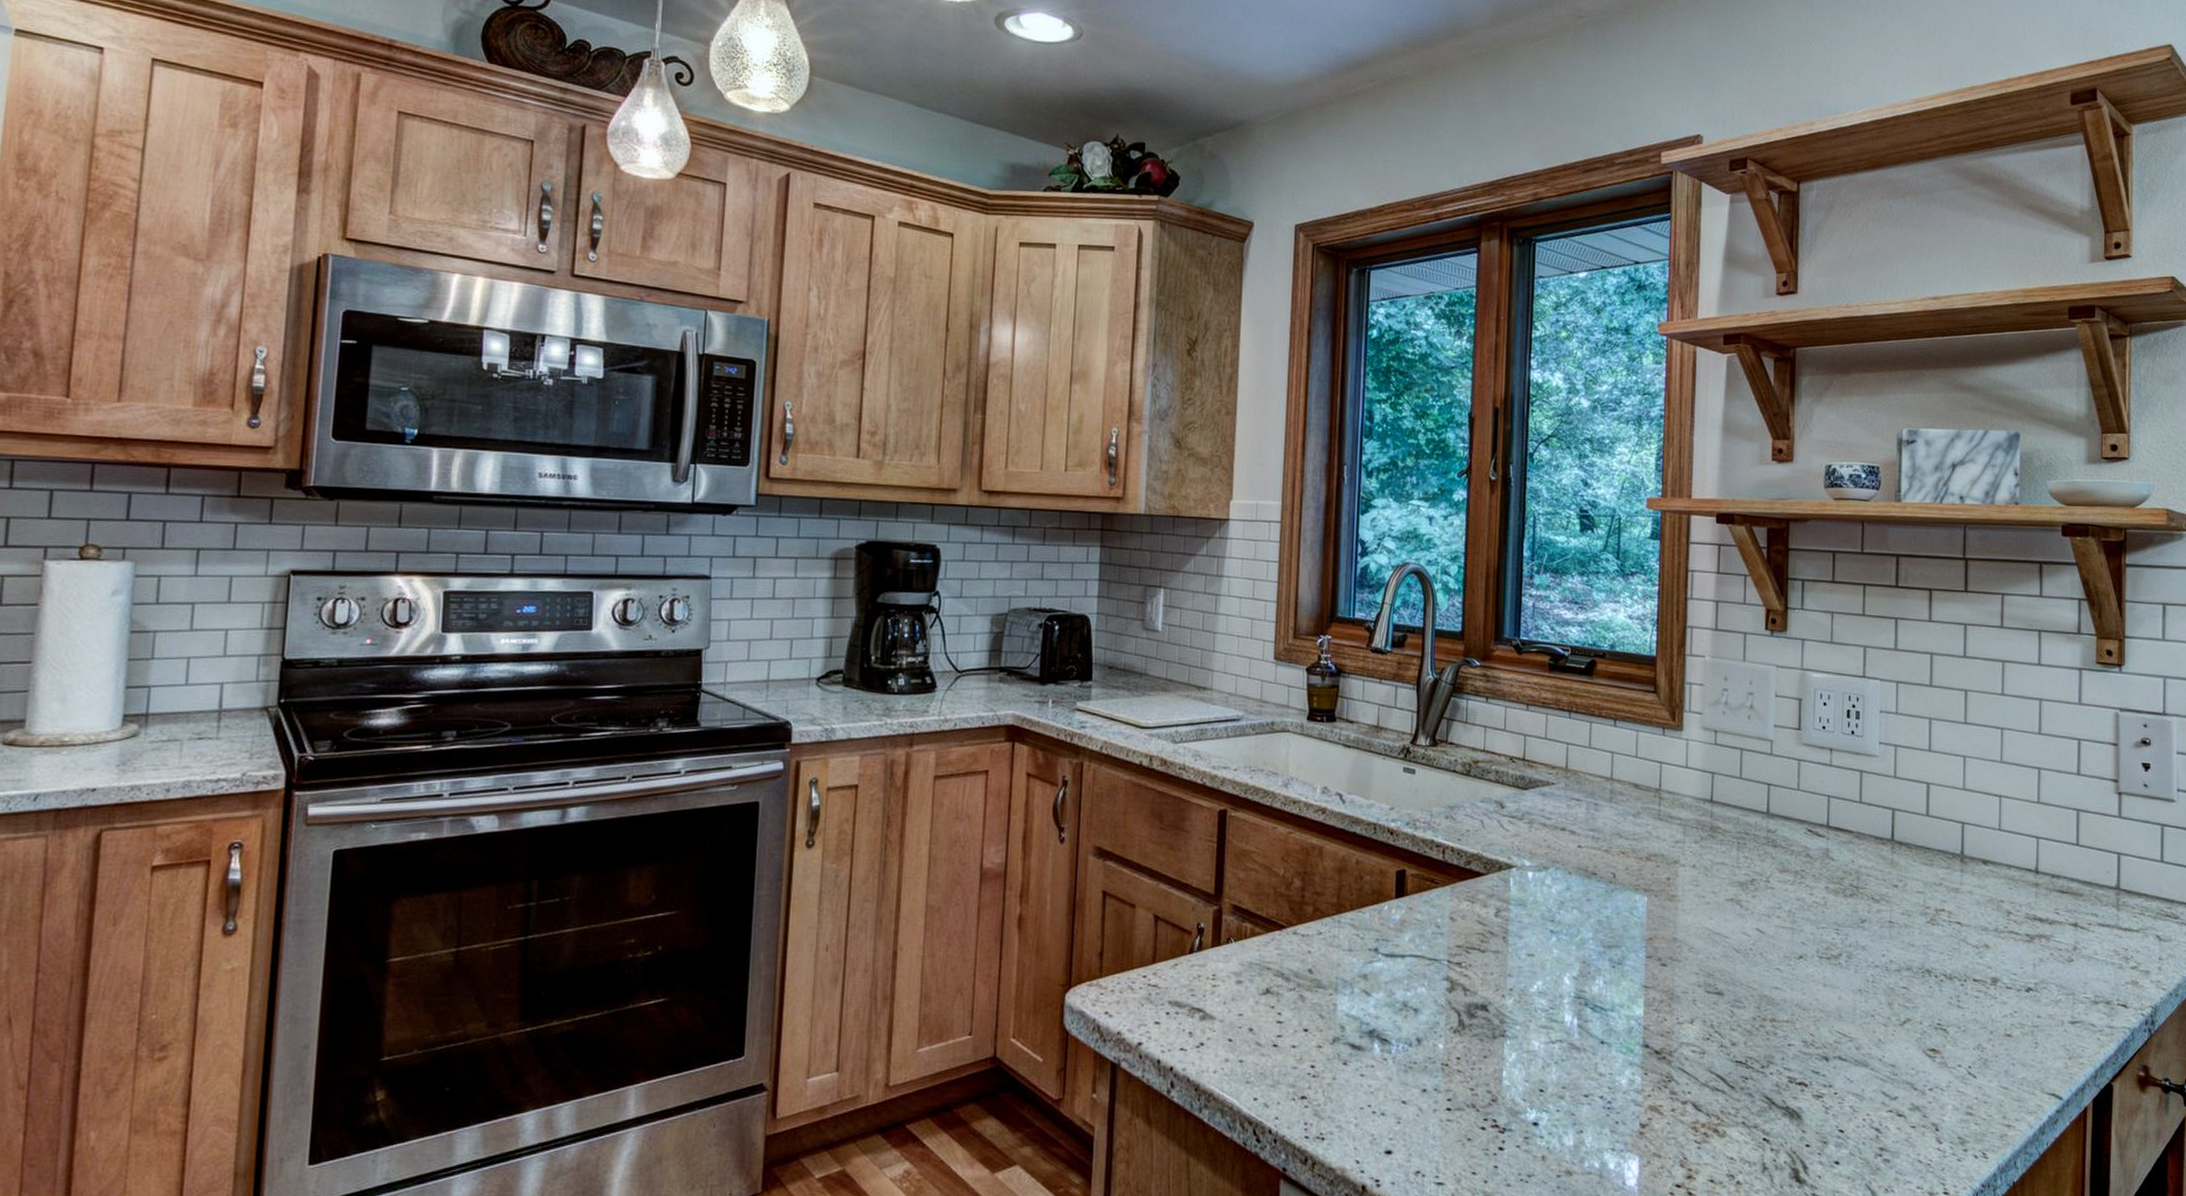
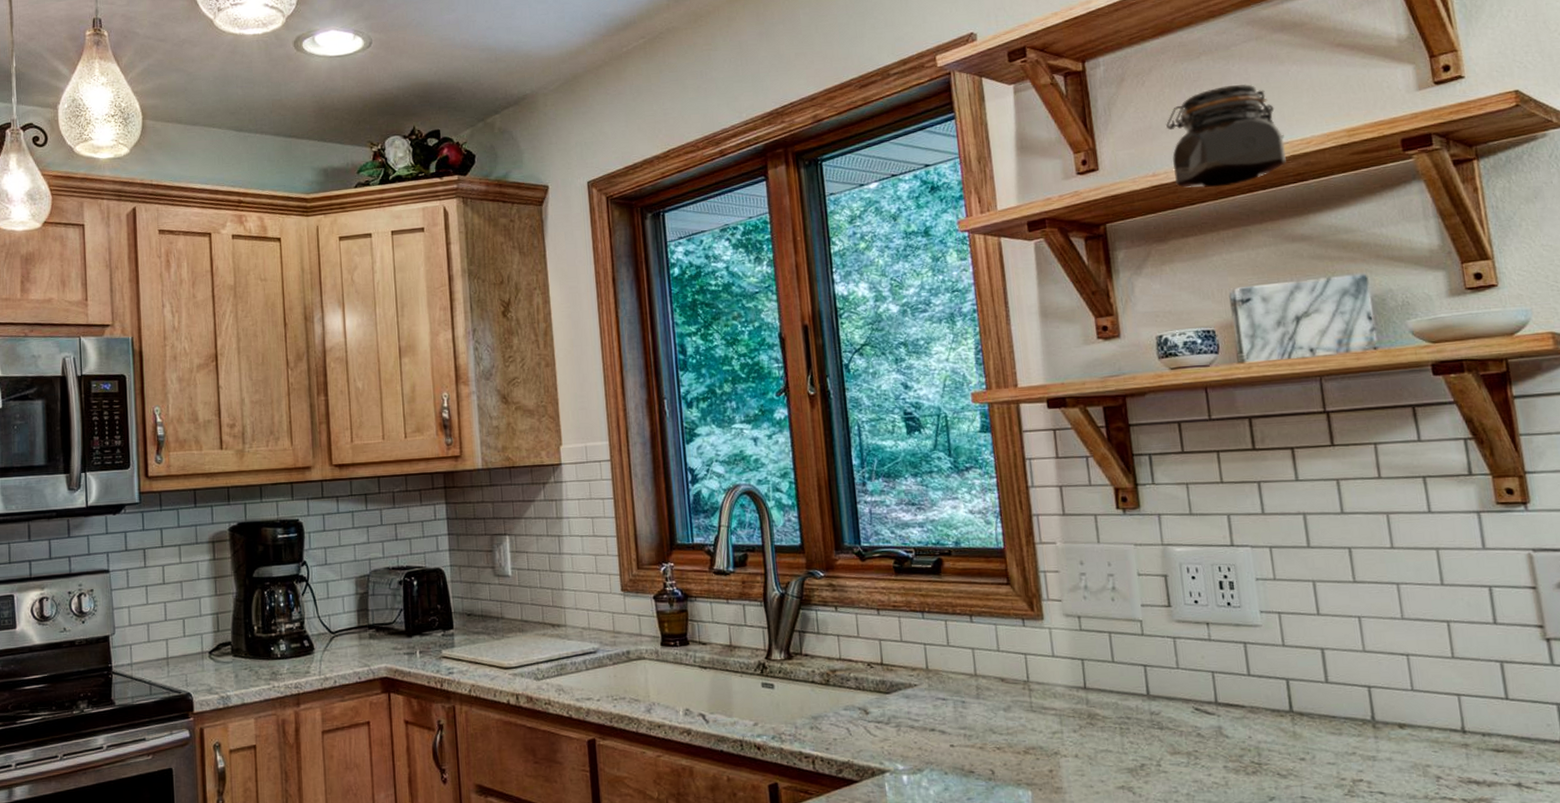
jar: none [1864,229,1968,328] -> present [1165,83,1286,188]

